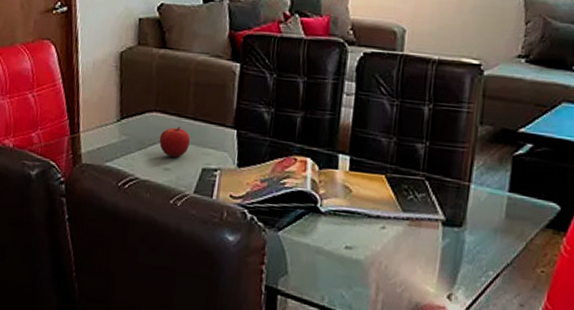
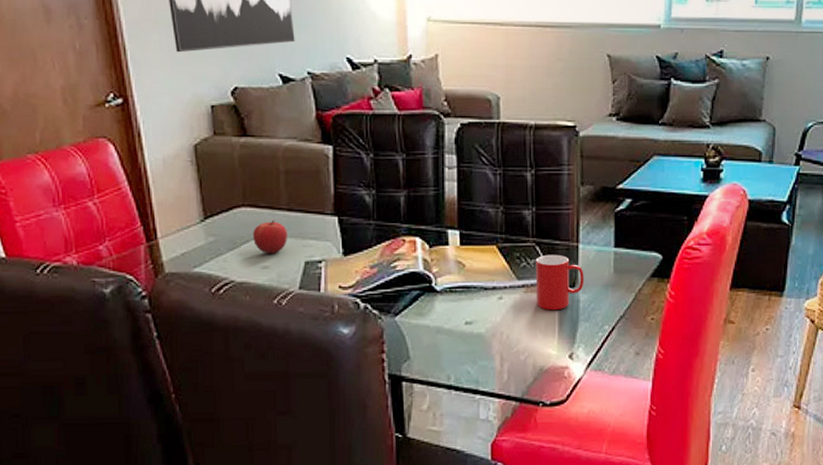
cup: none [419,190,473,248] -> present [535,254,584,311]

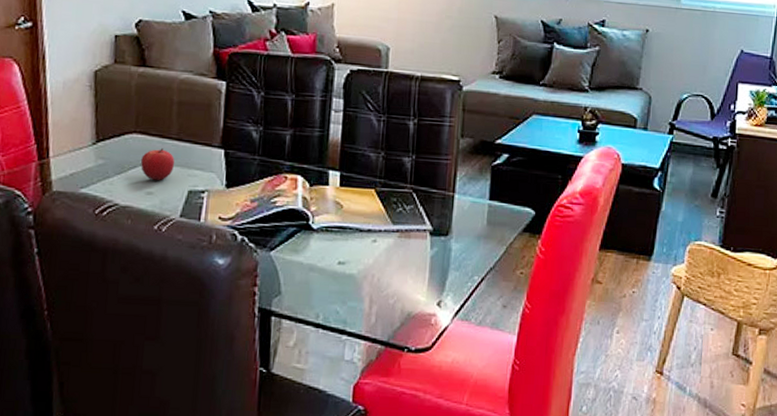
cup: present [535,254,584,311] -> none [409,202,458,258]

